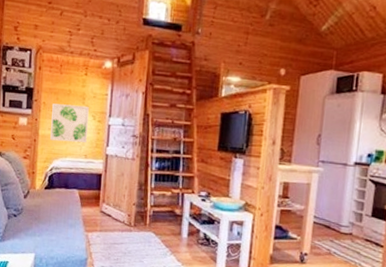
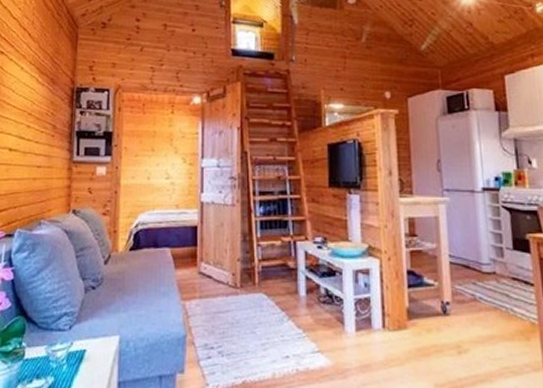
wall art: present [50,103,89,143] -> none [134,148,178,191]

